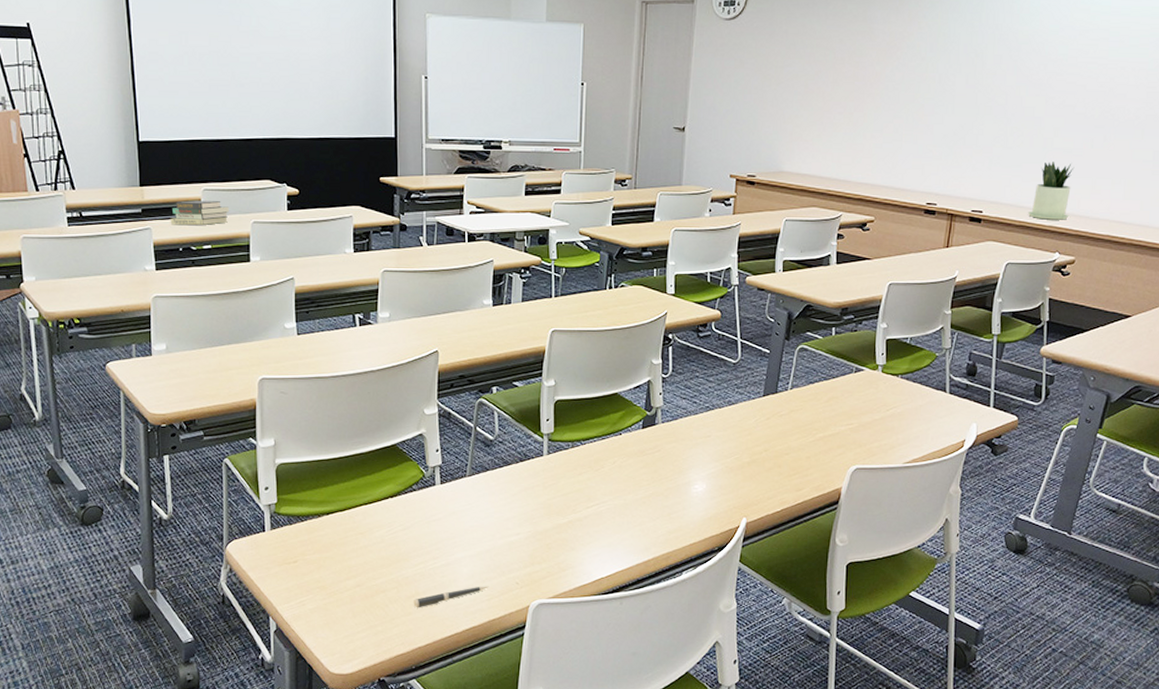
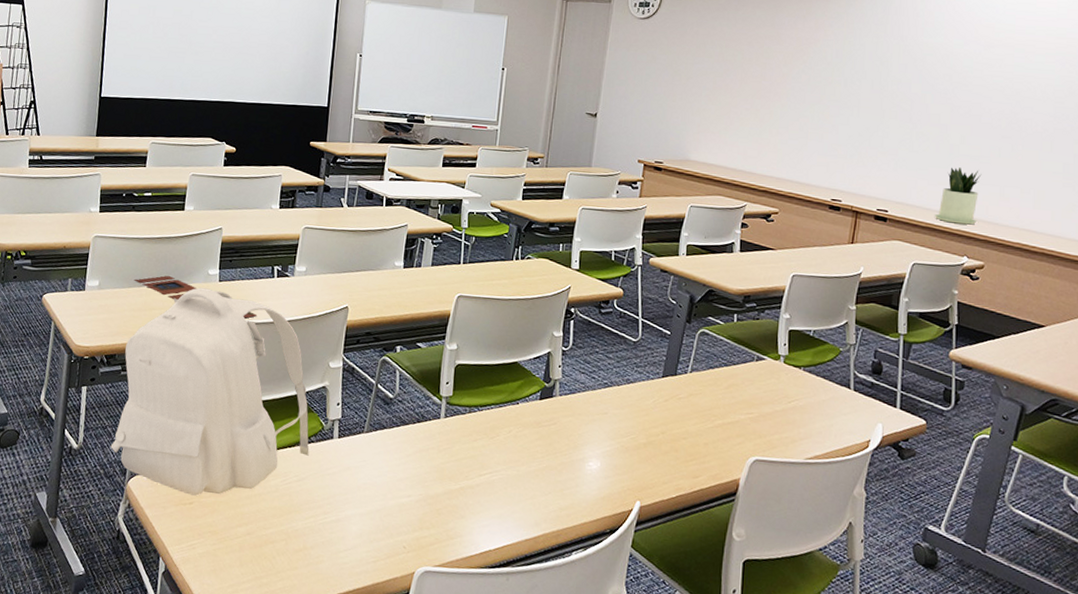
books: present [170,200,229,225] -> none [118,151,172,175]
backpack: none [203,343,412,554] -> present [110,287,309,496]
papers: none [204,333,343,371] -> present [134,275,258,319]
pen: present [413,586,489,608] -> none [300,546,376,564]

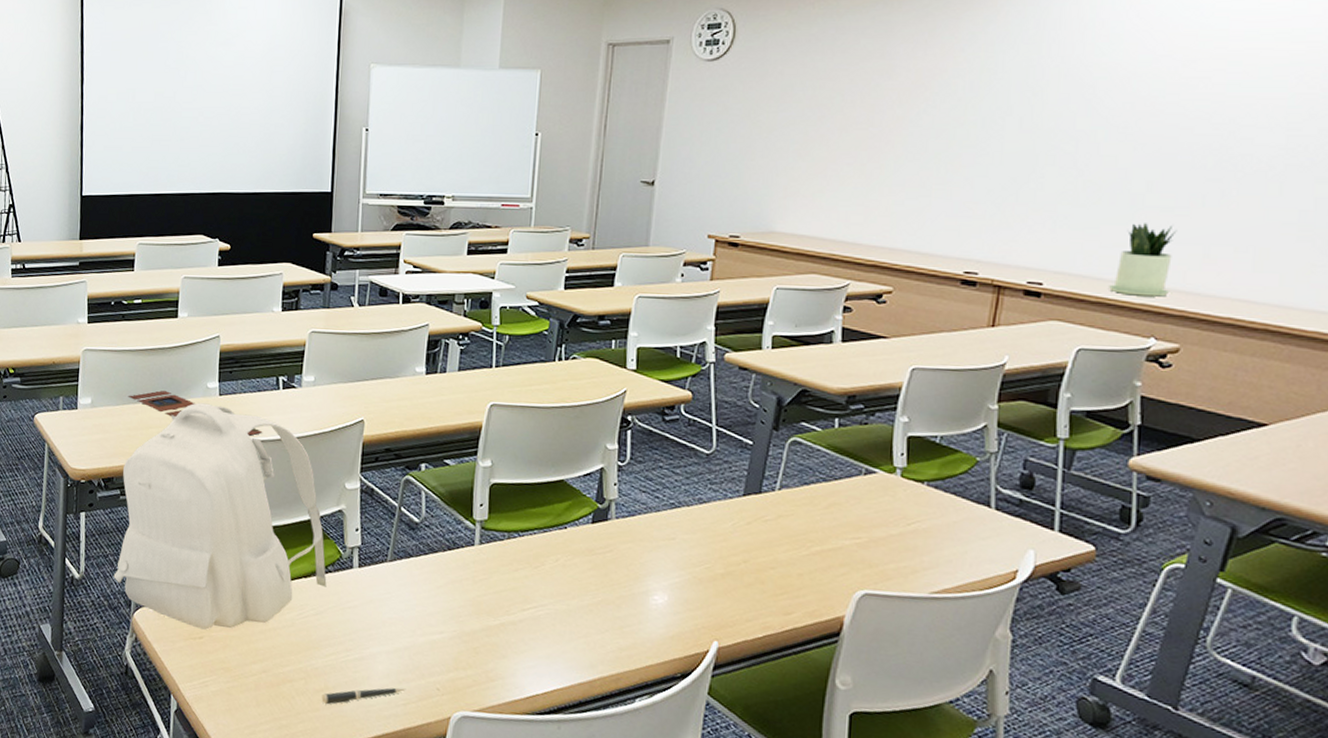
pen: none [300,546,376,564] -> present [321,687,406,705]

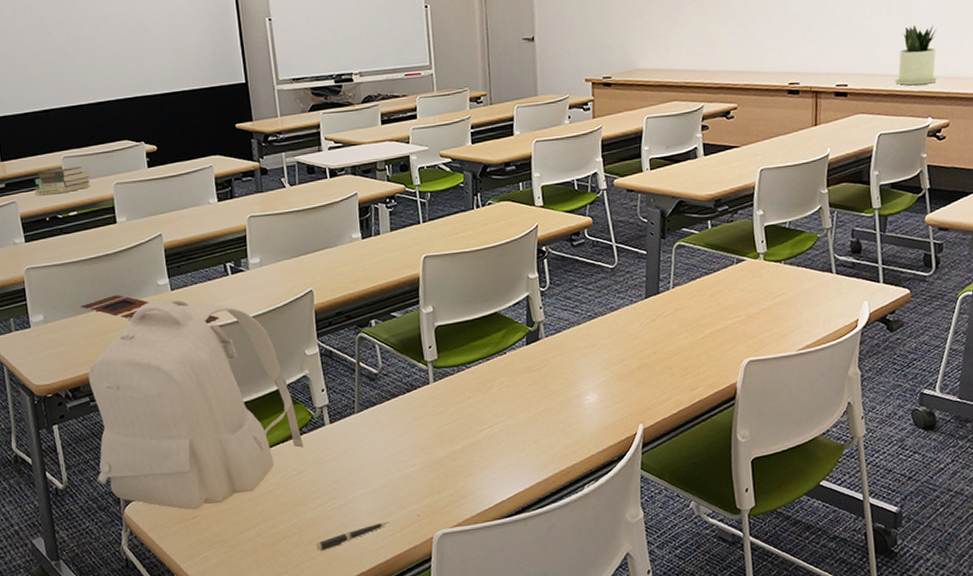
books: none [105,254,161,279] -> present [34,167,91,195]

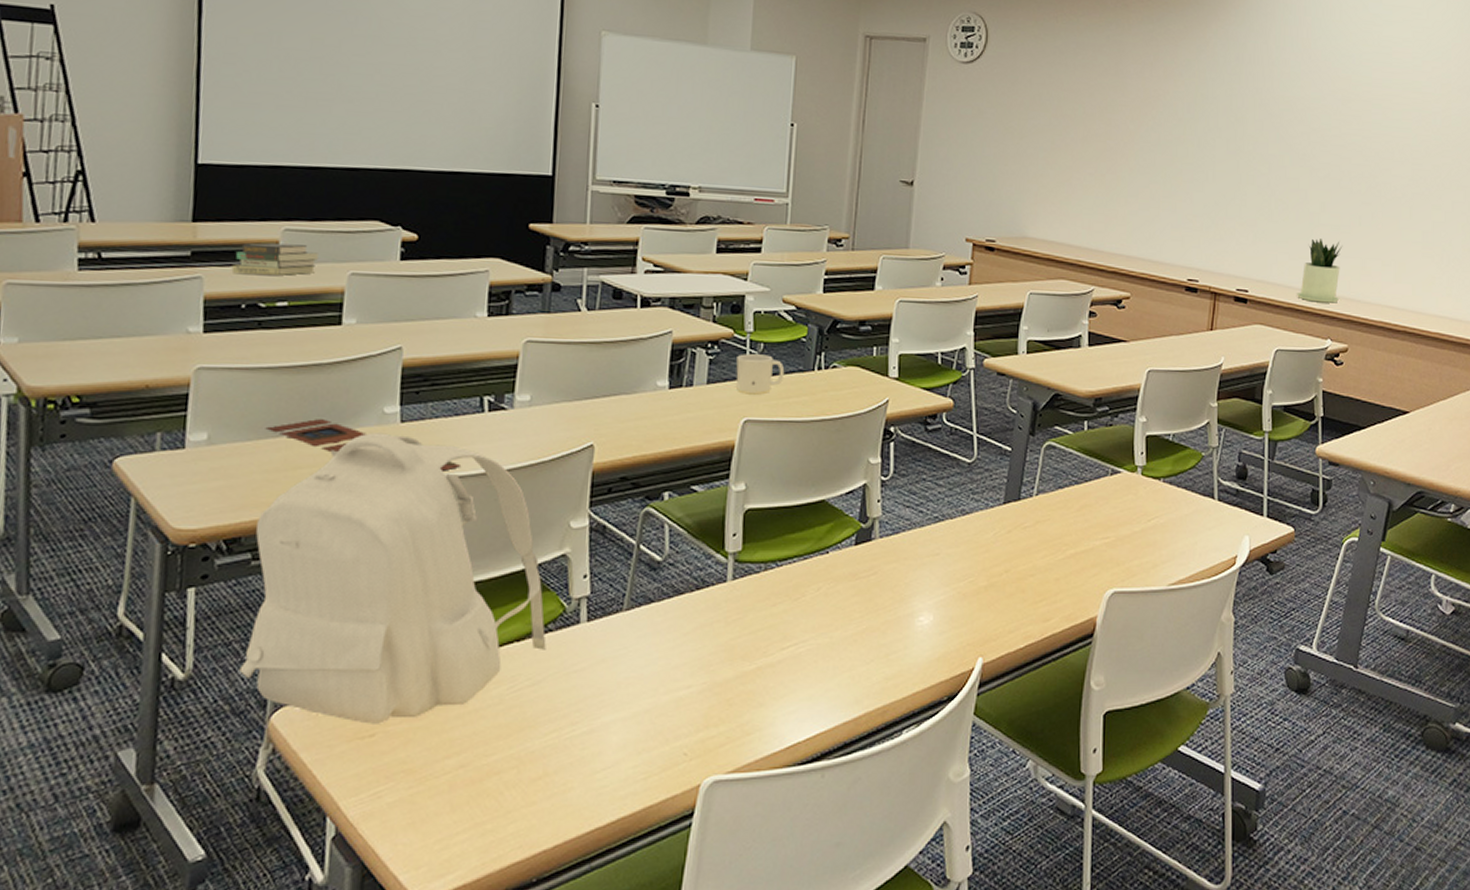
pen: present [316,521,390,552] -> none [539,759,647,795]
mug: none [410,201,451,236] -> present [735,354,785,395]

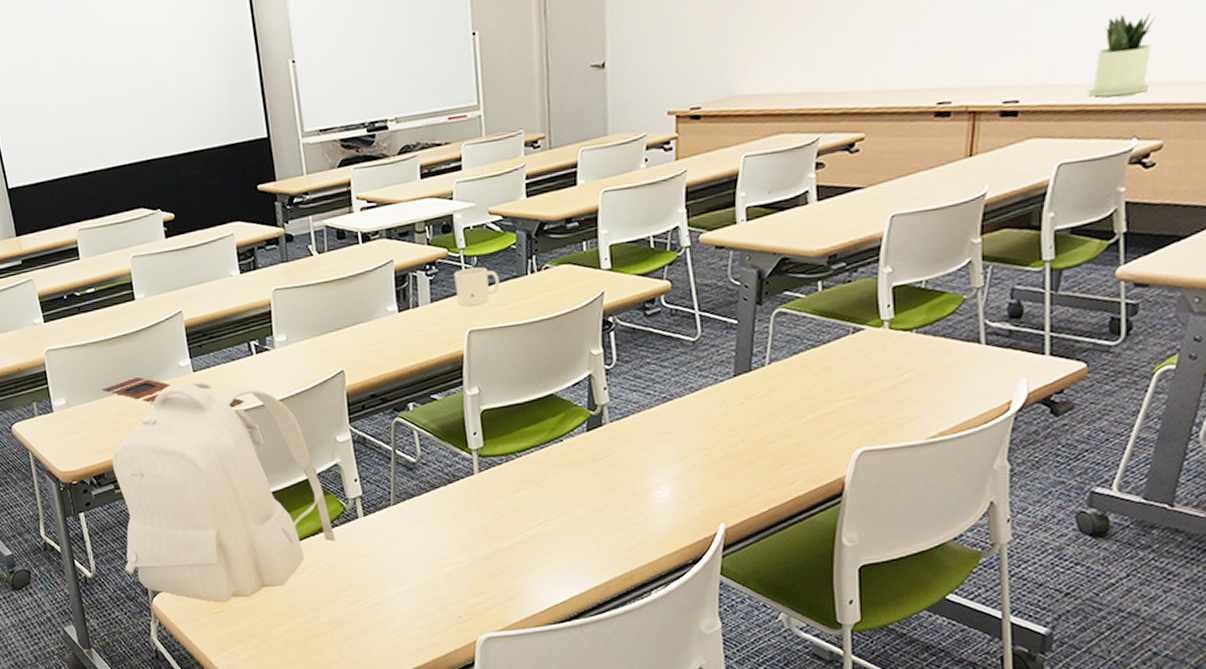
books: present [231,243,318,276] -> none [50,239,107,272]

